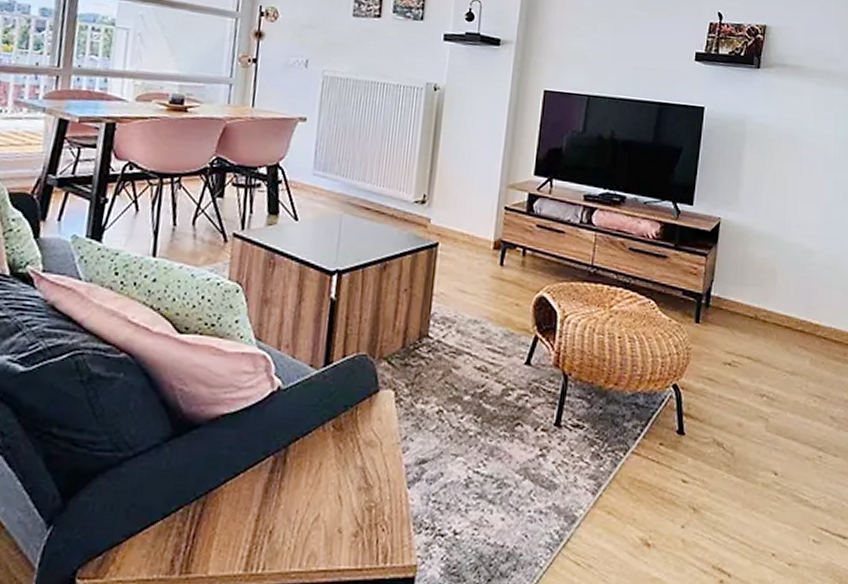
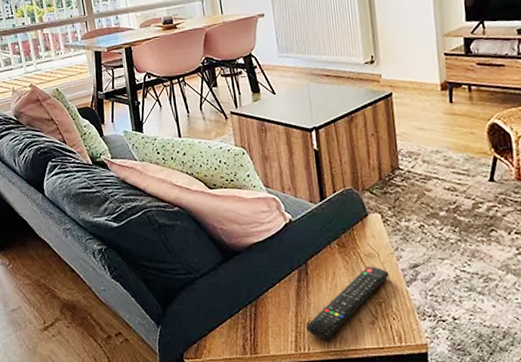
remote control: none [266,458,389,556] -> present [306,267,389,340]

